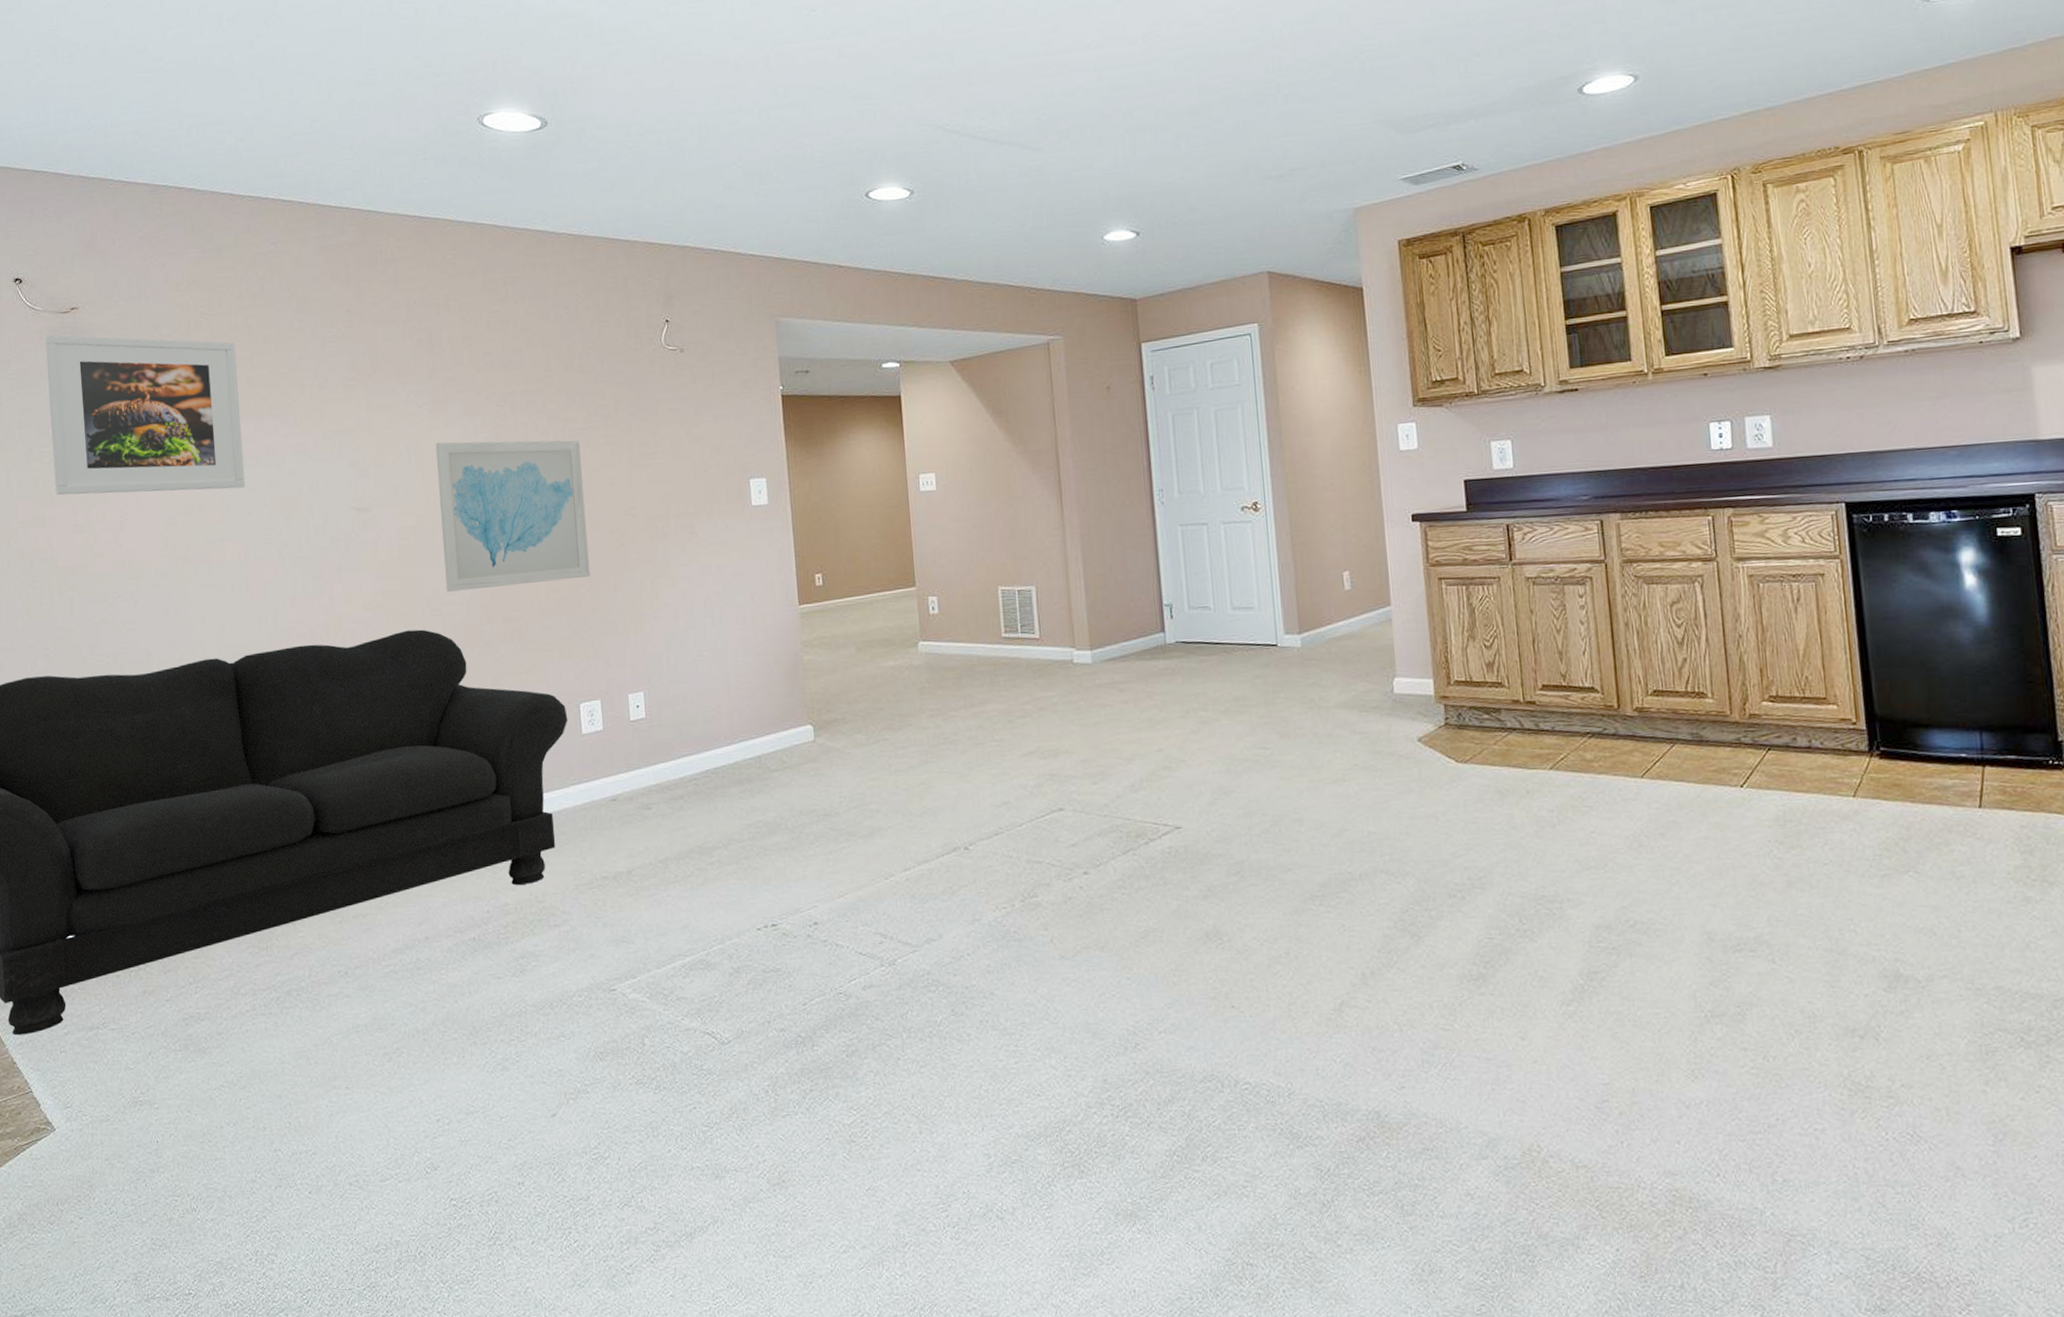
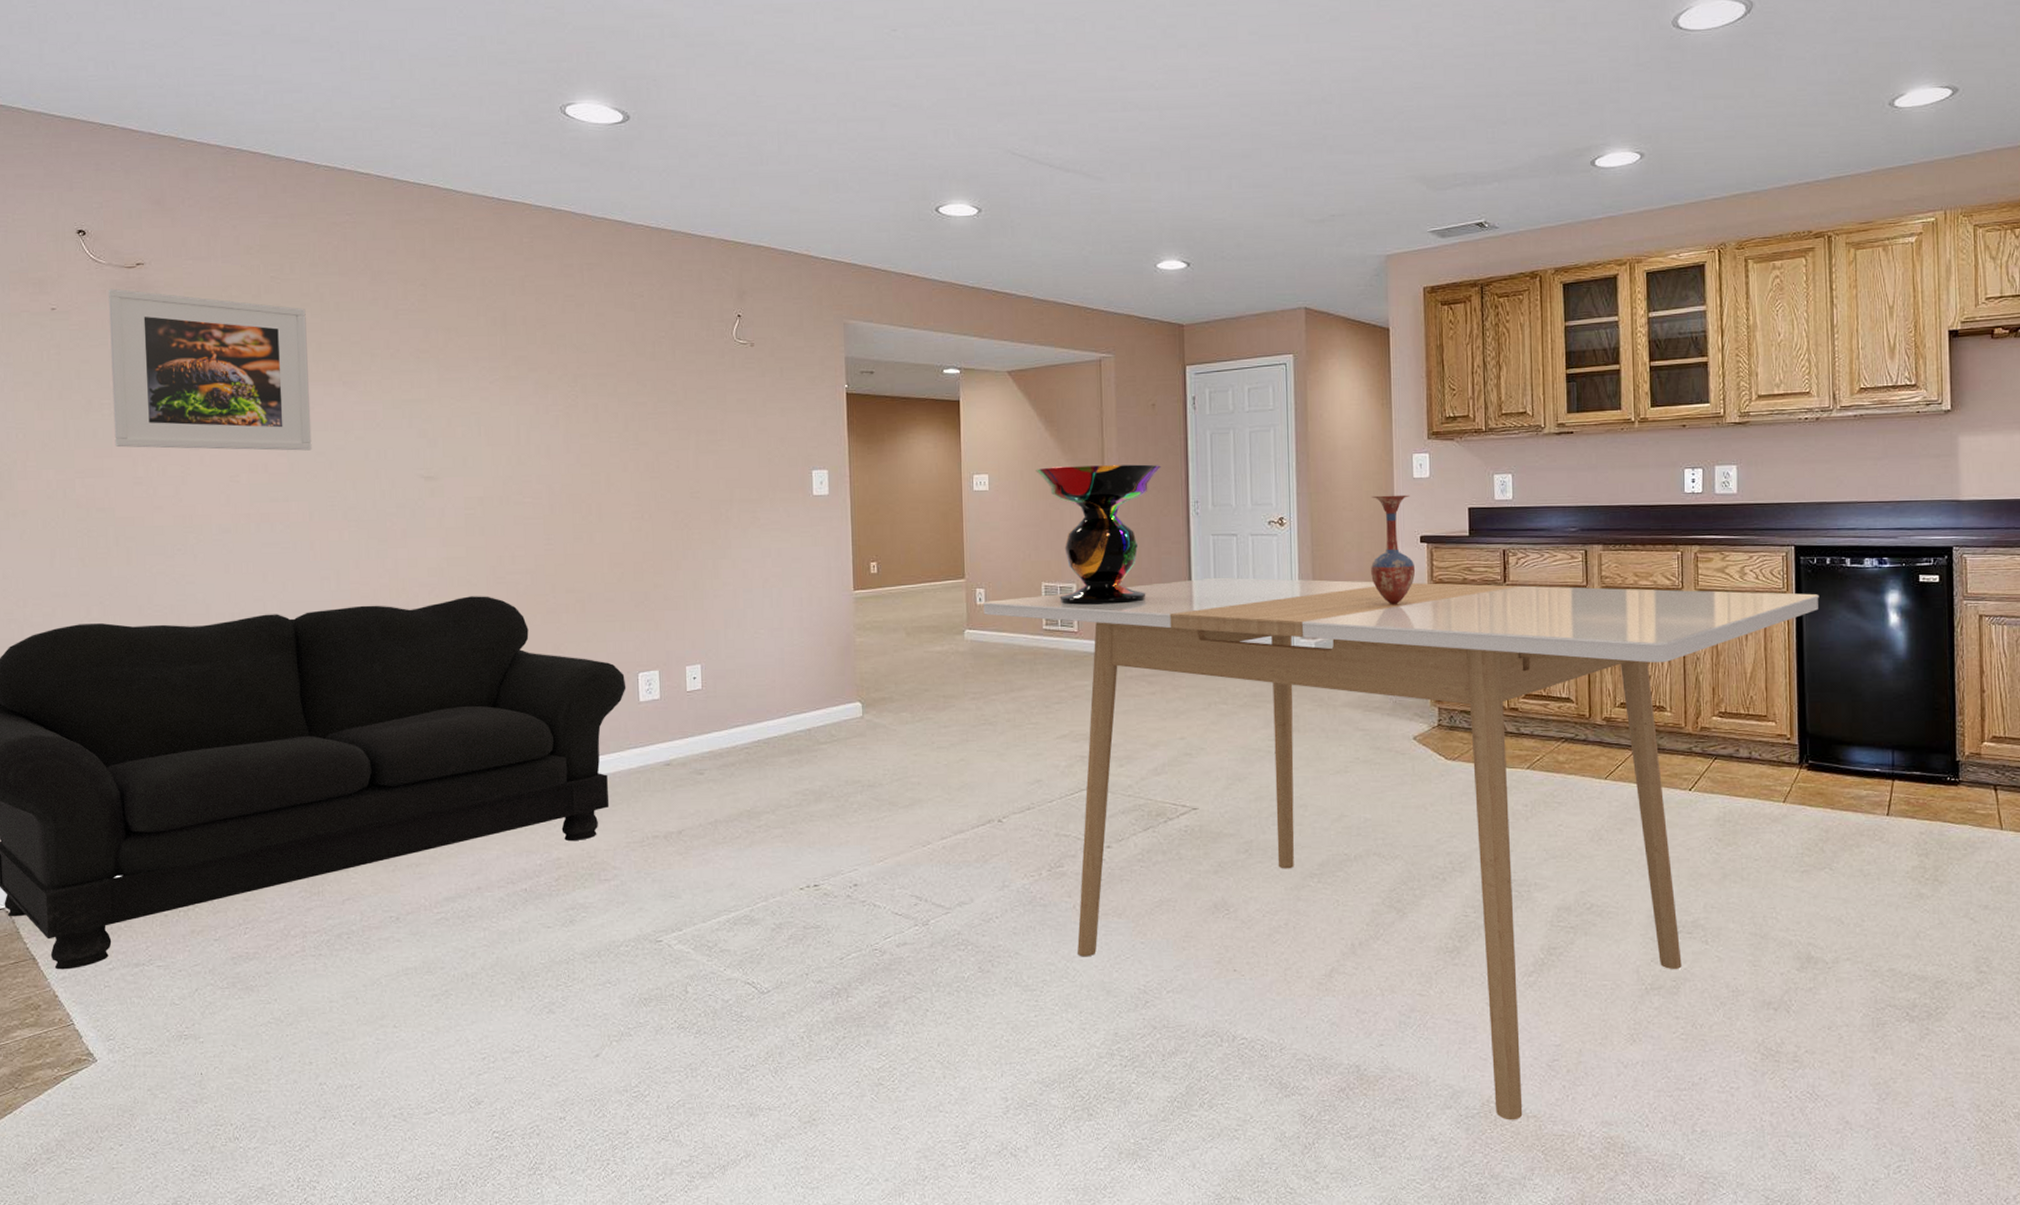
wall art: present [435,440,590,592] -> none [505,418,654,561]
dining table: none [935,555,1879,1172] -> present [982,577,1819,1120]
decorative bowl: none [985,452,1121,610] -> present [1036,464,1162,605]
vase: none [1354,469,1409,593] -> present [1371,494,1416,605]

